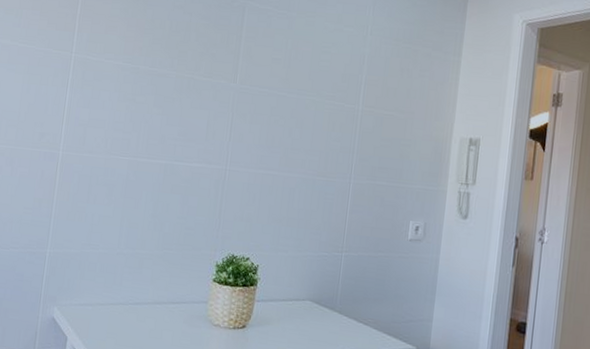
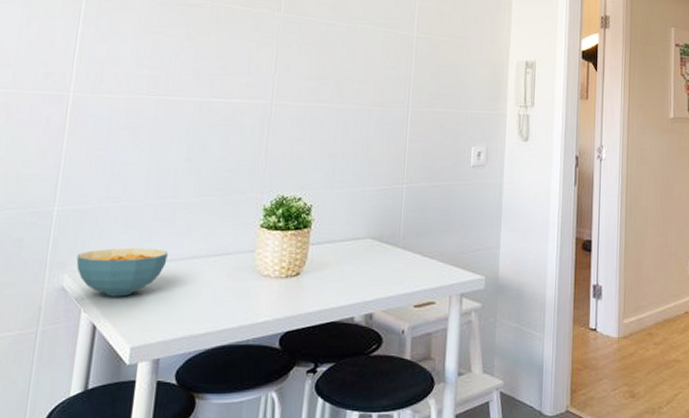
cereal bowl: none [63,288,136,331] -> present [76,247,168,297]

